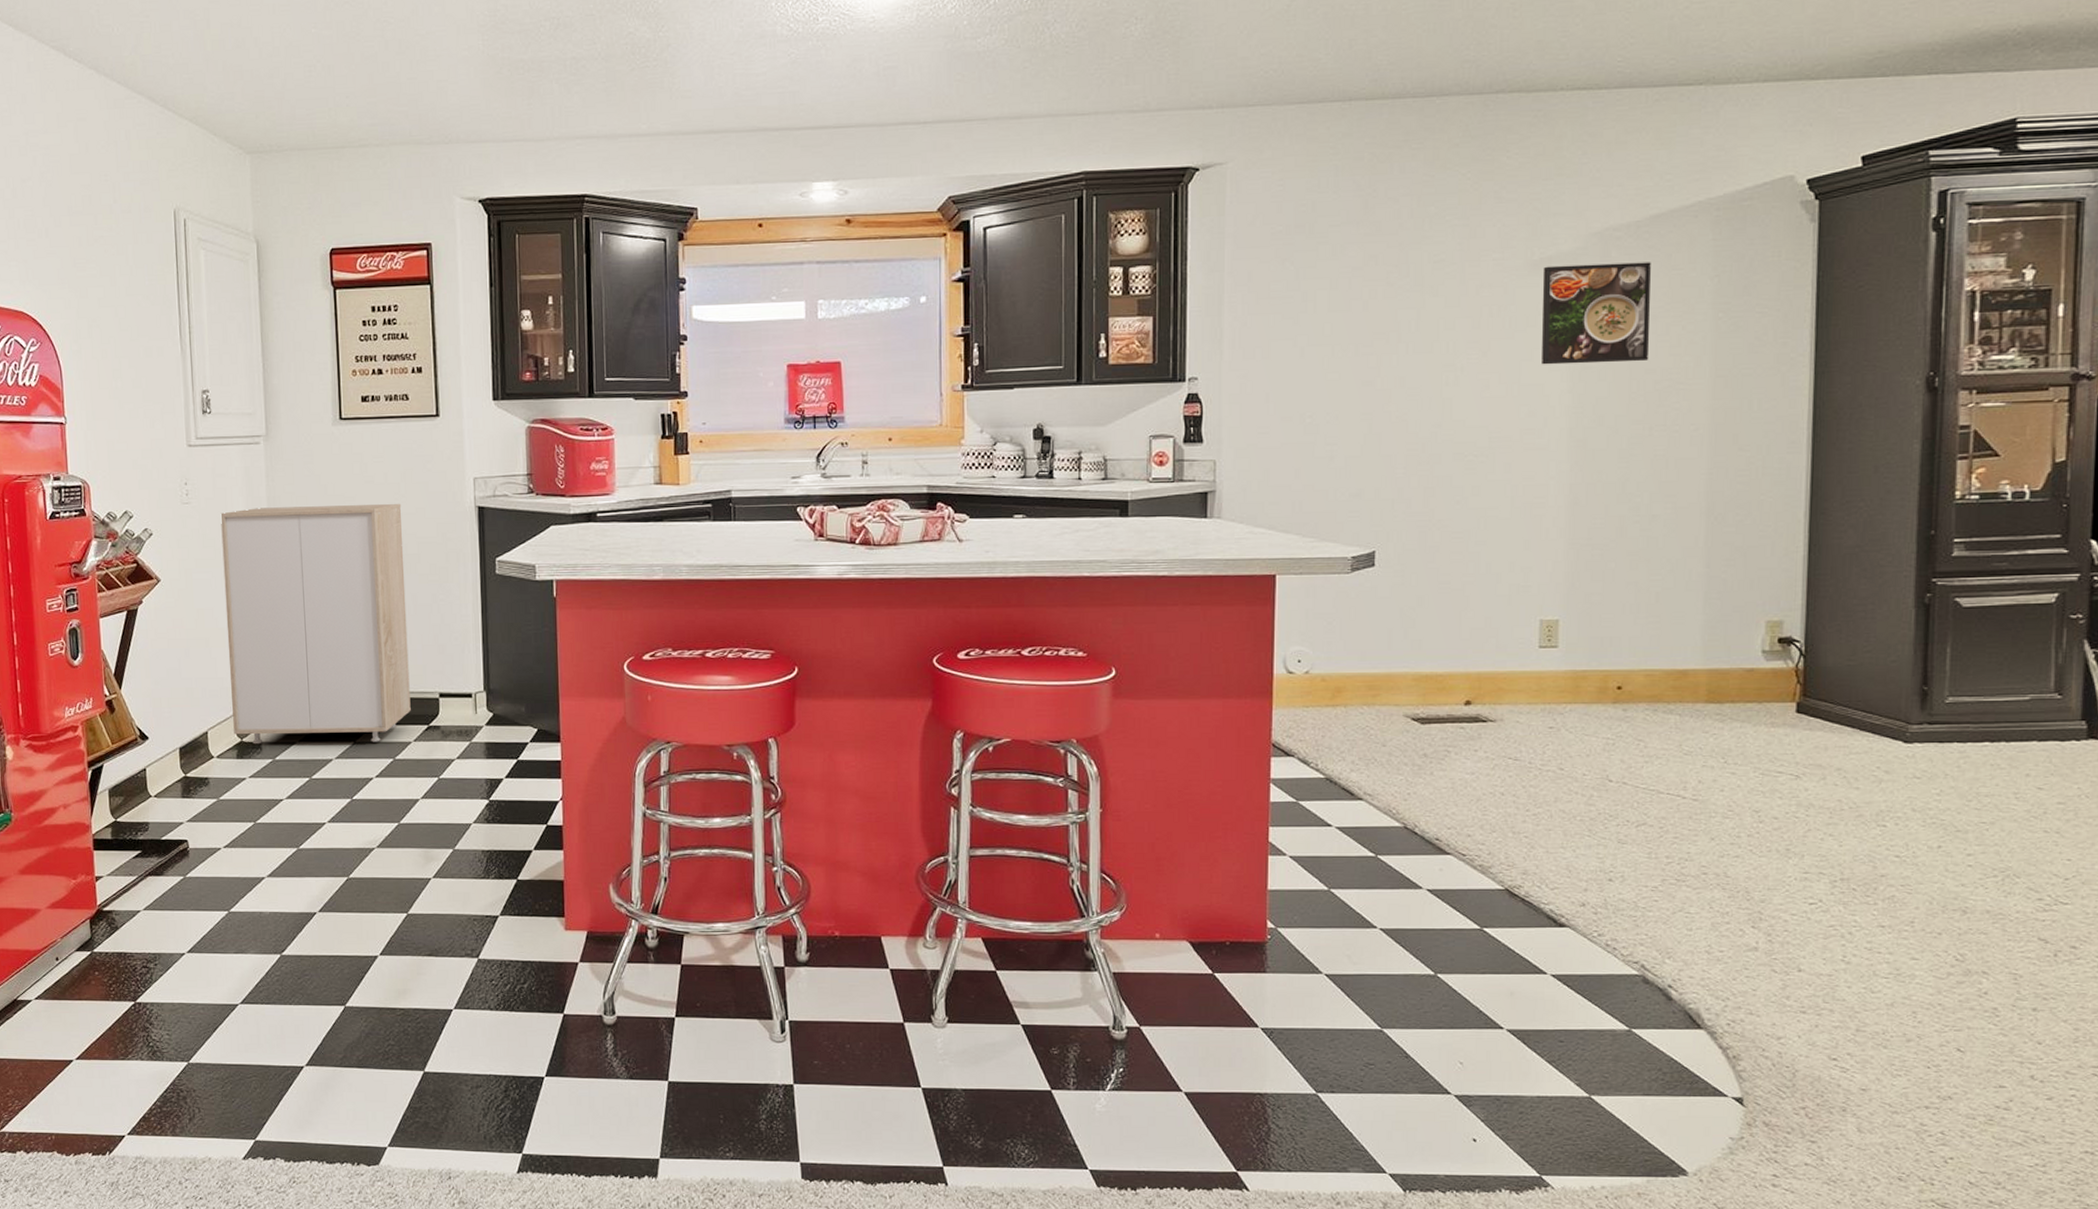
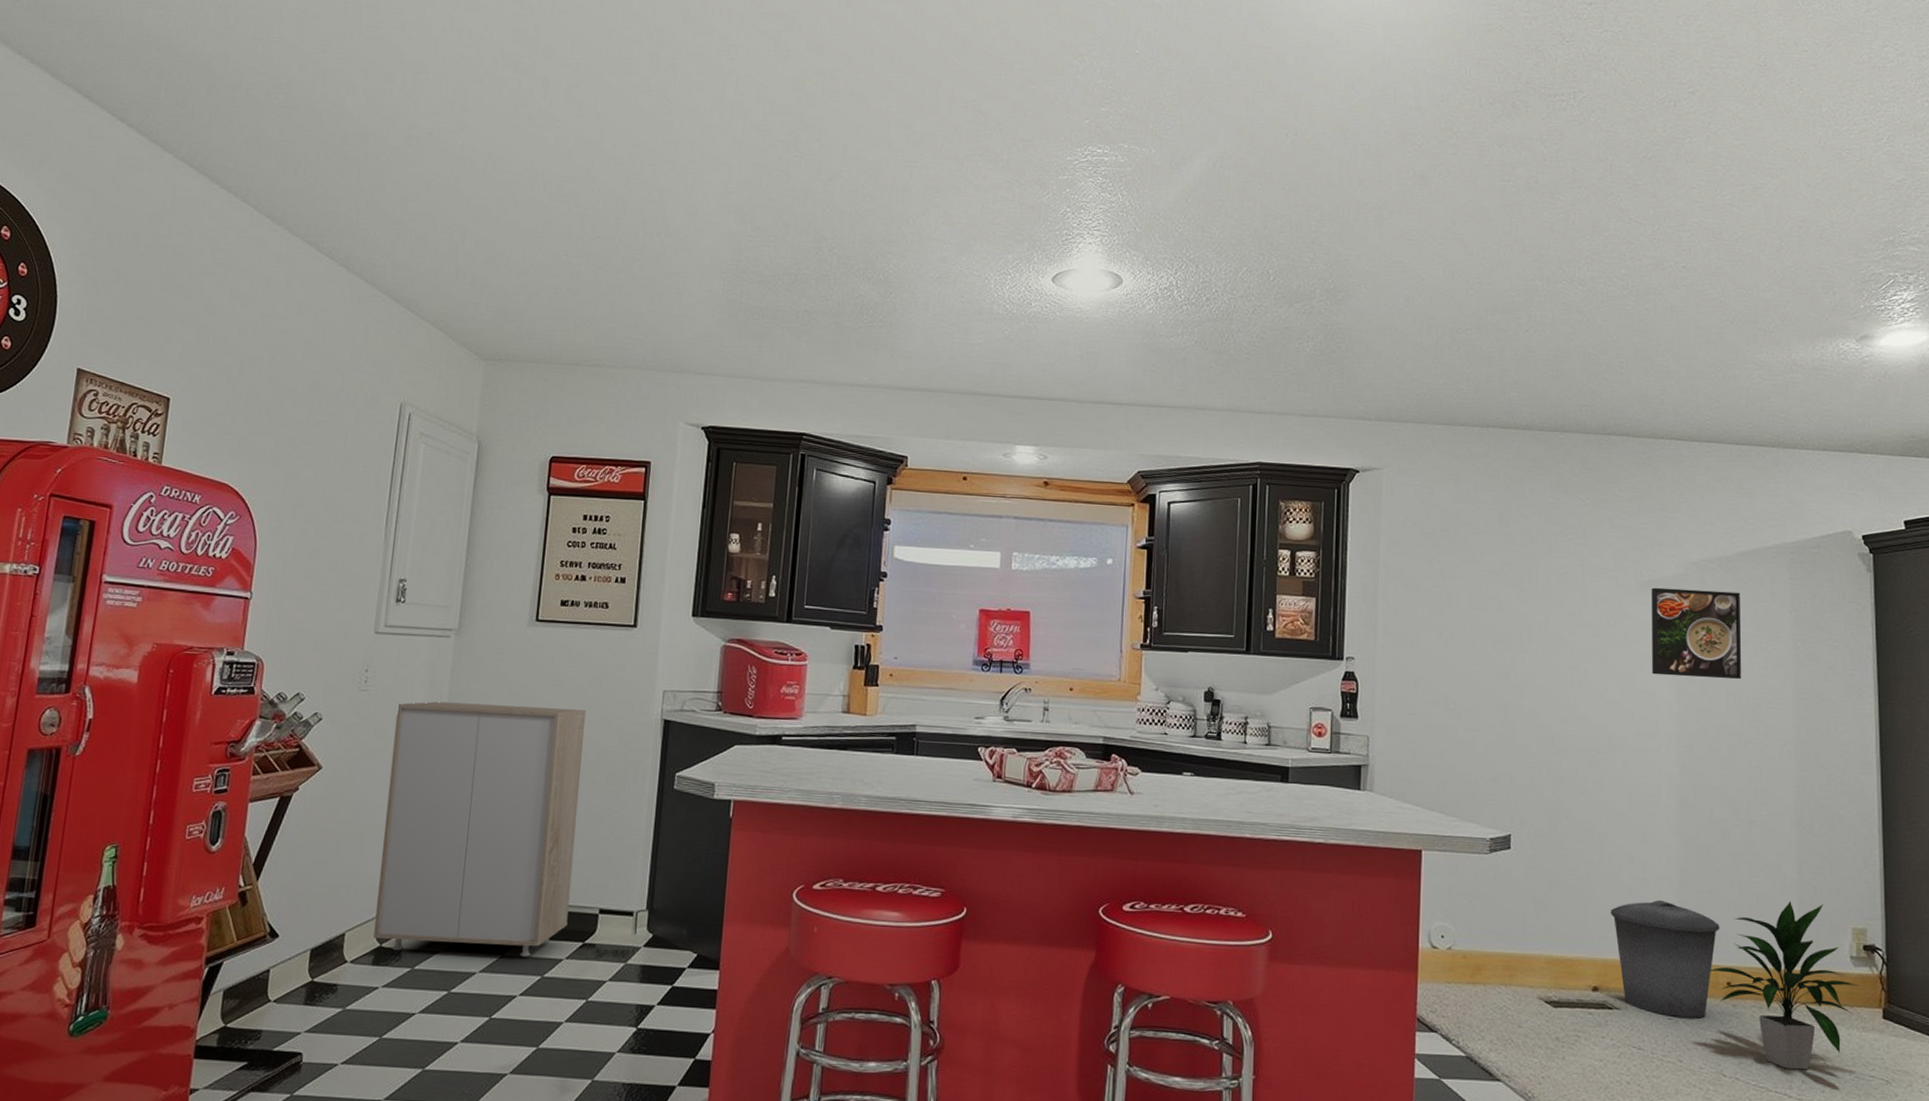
trash can: none [1486,607,1611,725] -> present [1610,900,1720,1018]
indoor plant: none [1594,597,1771,770] -> present [1706,900,1860,1070]

